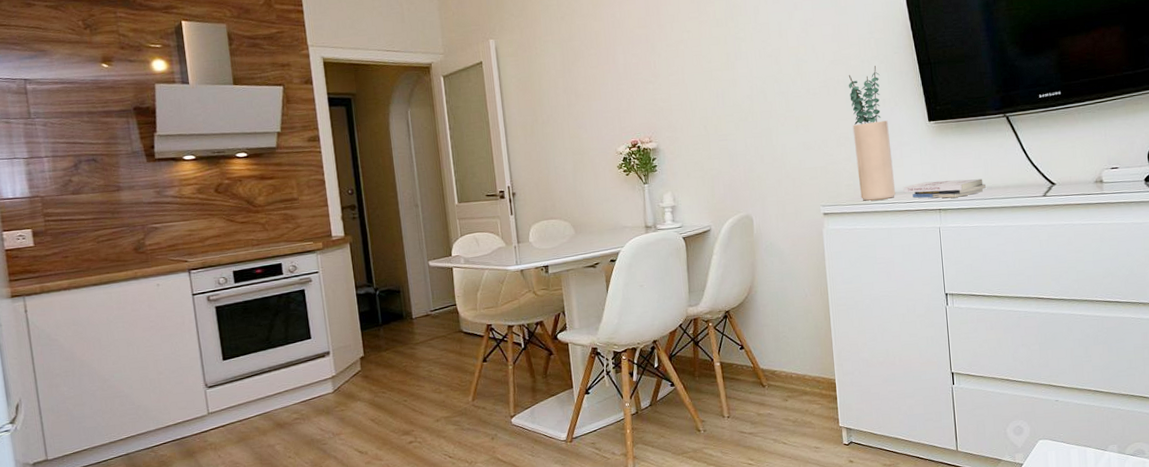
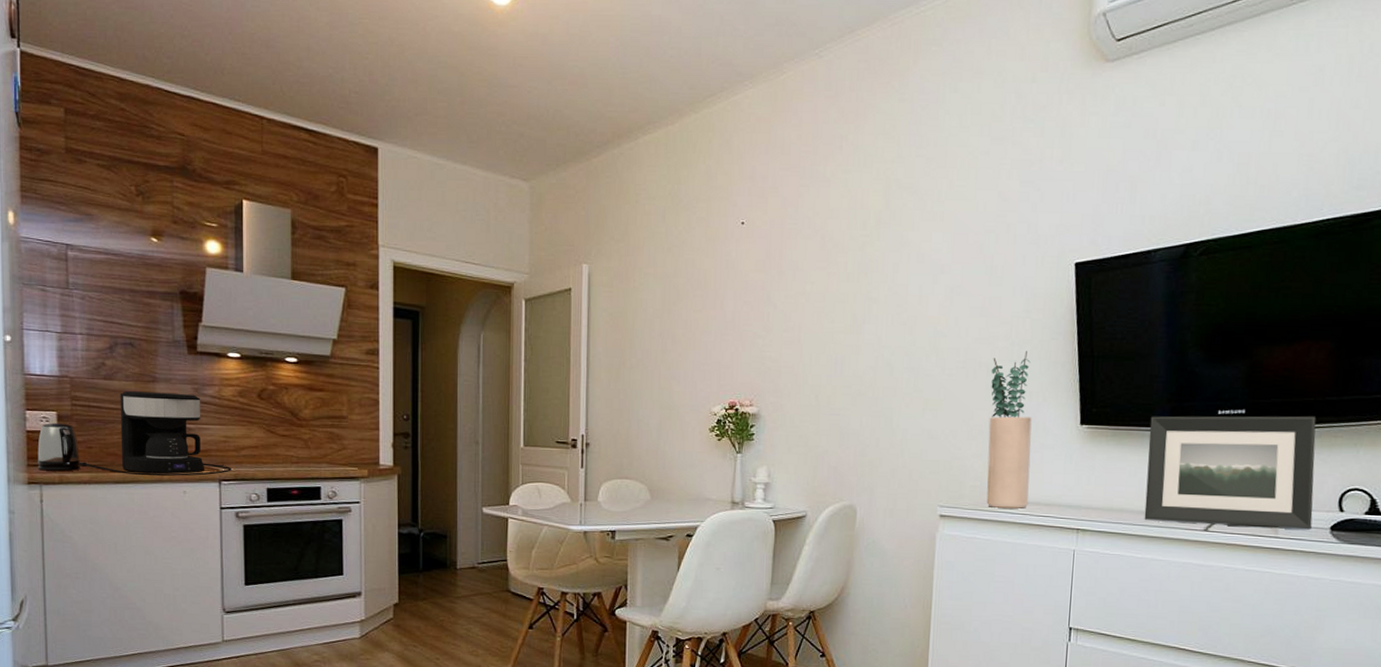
kettle: none [17,238,59,284] -> present [37,422,80,472]
coffee maker: none [57,197,199,277] -> present [79,391,232,477]
books: present [903,178,986,199] -> none [1038,495,1137,518]
picture frame: none [985,89,1130,195] -> present [1144,415,1317,530]

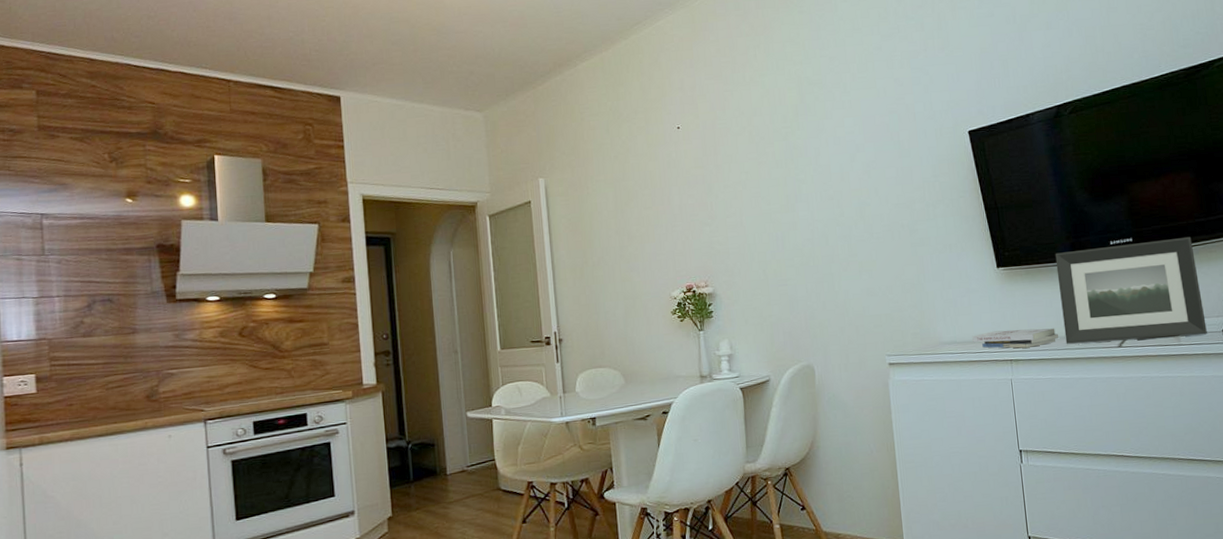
kettle: present [37,422,80,472] -> none [16,384,61,435]
coffee maker: present [79,391,232,477] -> none [59,341,217,427]
vase: present [986,351,1032,509] -> none [912,210,965,351]
books: none [1038,495,1137,518] -> present [972,328,1058,349]

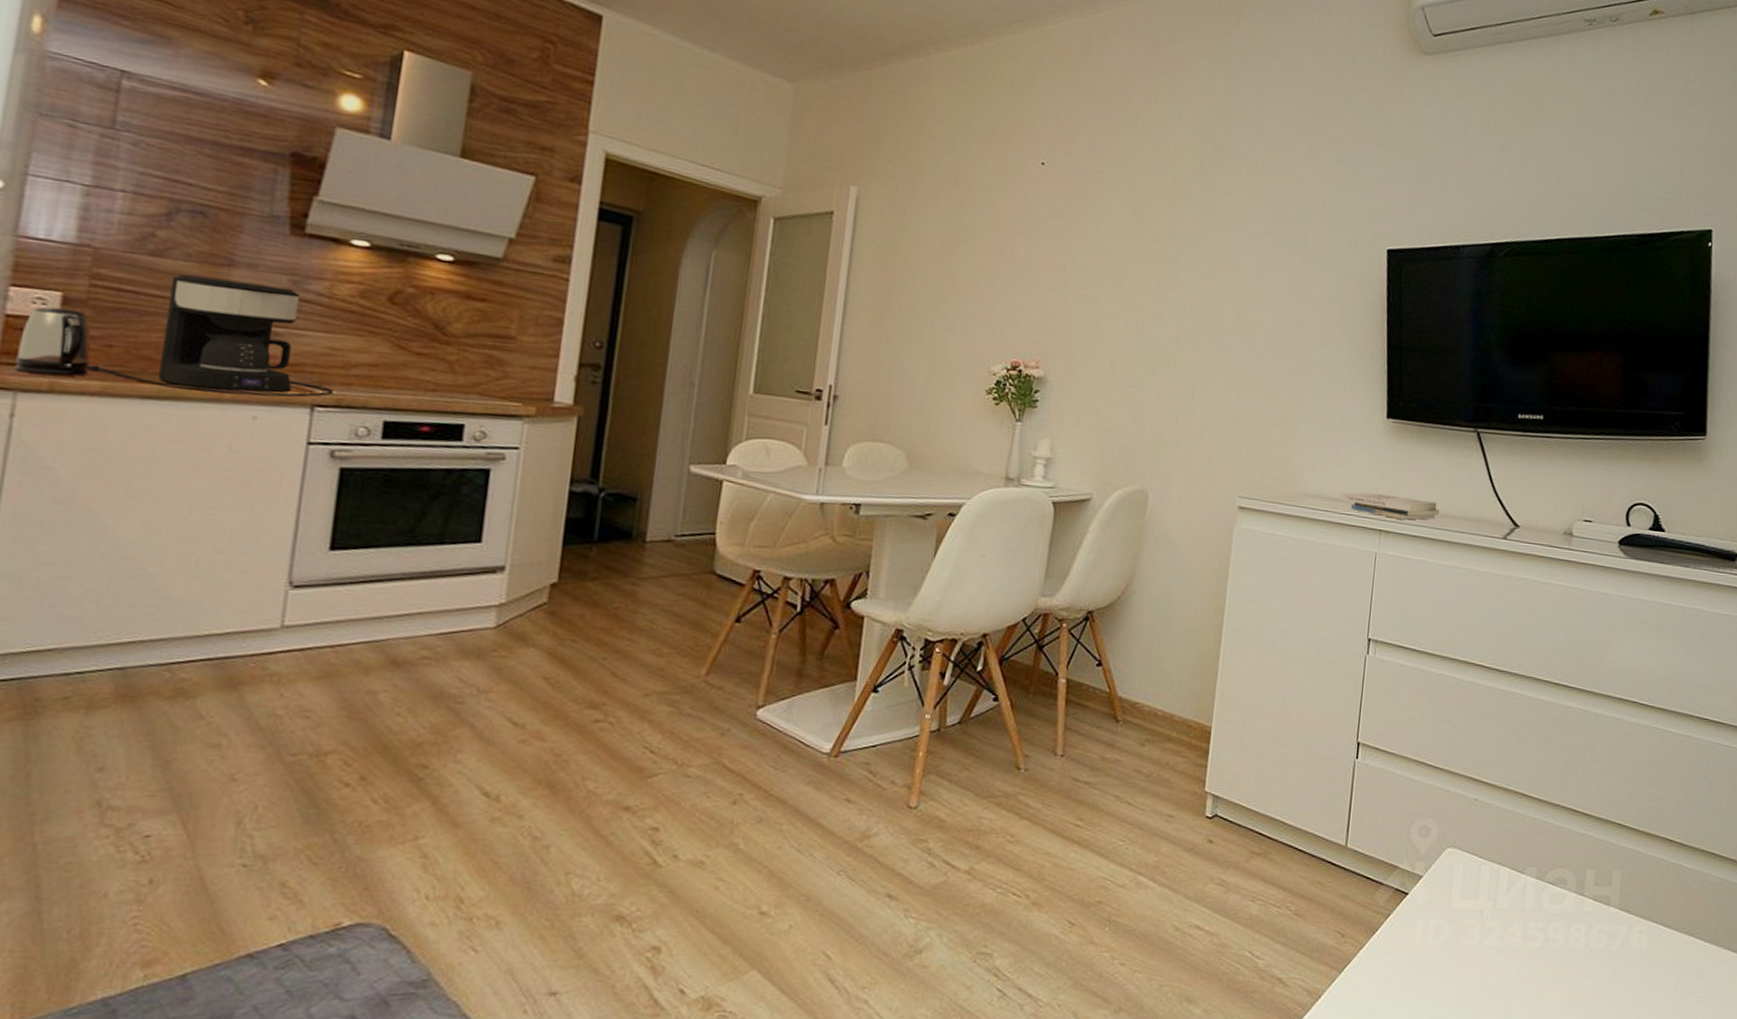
kettle: none [16,384,61,435] -> present [15,306,91,377]
coffee maker: none [59,341,217,427] -> present [86,274,334,398]
picture frame: present [1055,236,1207,345] -> none [1446,415,1607,543]

